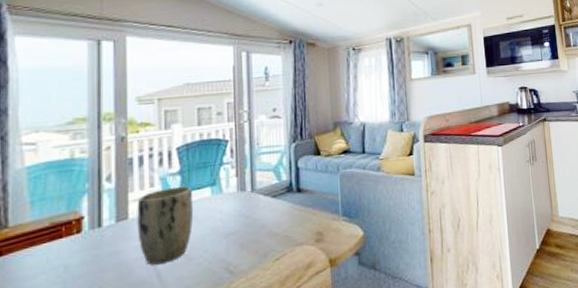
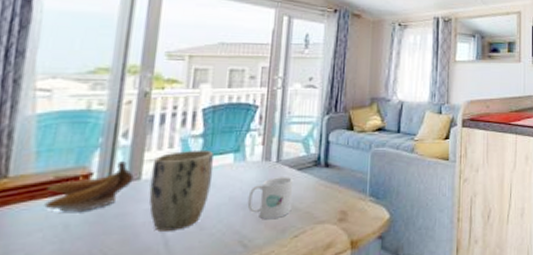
banana: none [44,203,121,255] -> present [44,161,134,212]
mug: none [228,204,271,246] -> present [247,177,294,220]

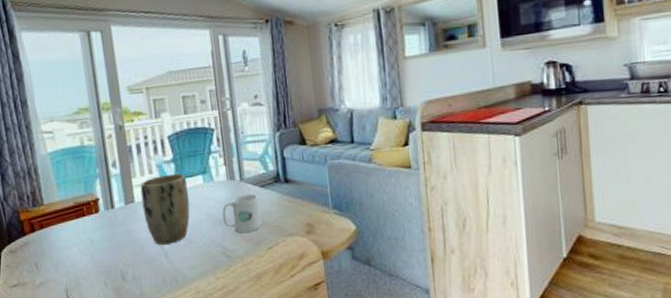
banana: present [44,161,134,212] -> none [71,187,129,231]

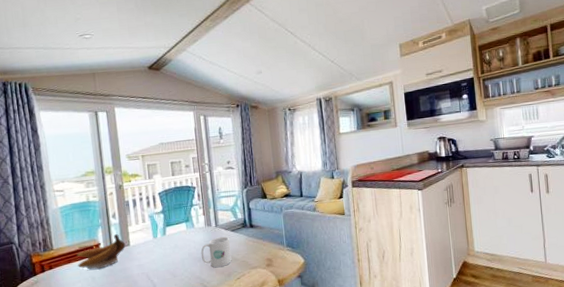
banana: none [71,187,129,231] -> present [76,234,126,270]
plant pot: present [140,173,190,245] -> none [135,222,175,279]

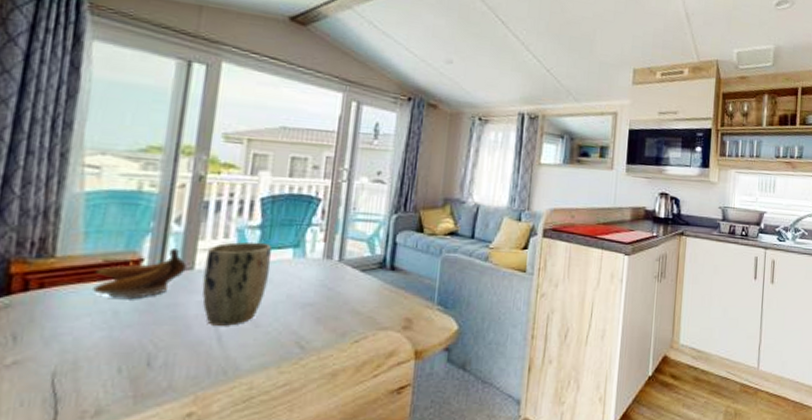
plant pot: none [135,222,175,279] -> present [202,241,272,326]
mug: present [201,236,232,268] -> none [306,277,357,322]

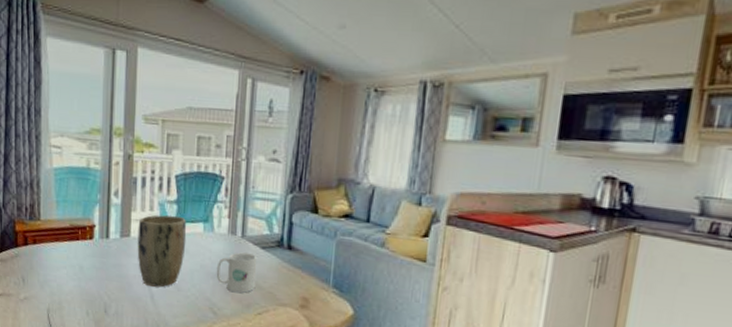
banana: present [93,248,187,299] -> none [66,218,125,258]
mug: none [306,277,357,322] -> present [216,252,258,293]

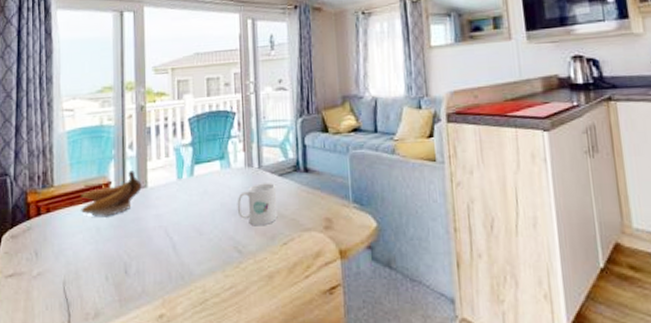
banana: none [66,218,125,258] -> present [81,171,142,217]
plant pot: present [137,214,187,288] -> none [154,158,205,236]

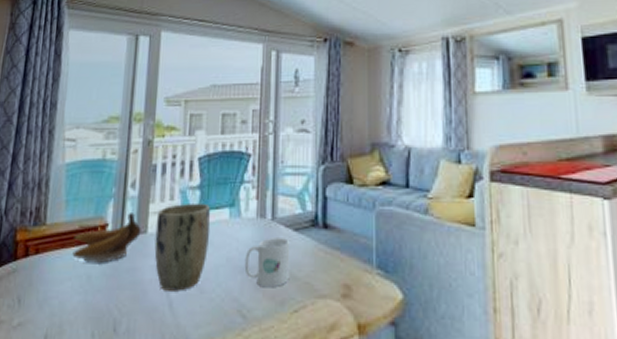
plant pot: none [154,158,205,236] -> present [154,202,211,291]

